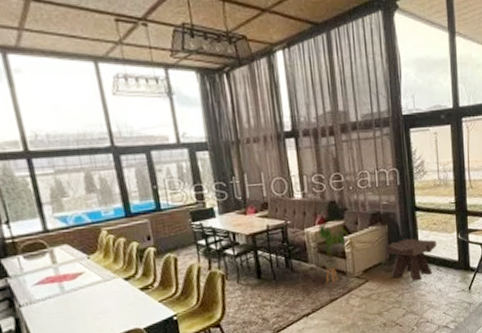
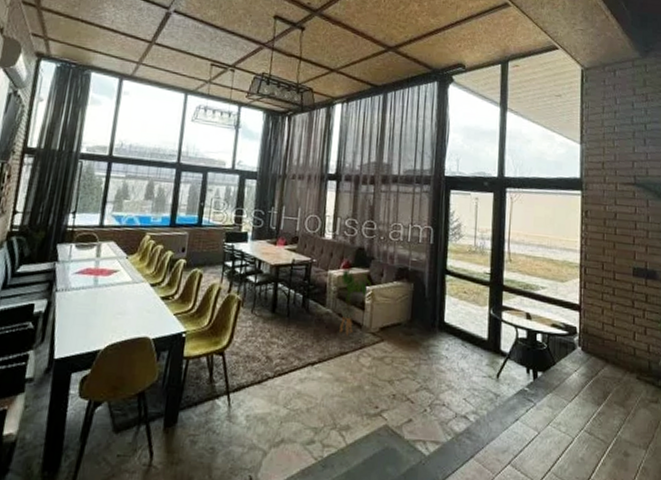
side table: present [386,238,436,281] -> none [408,302,465,353]

